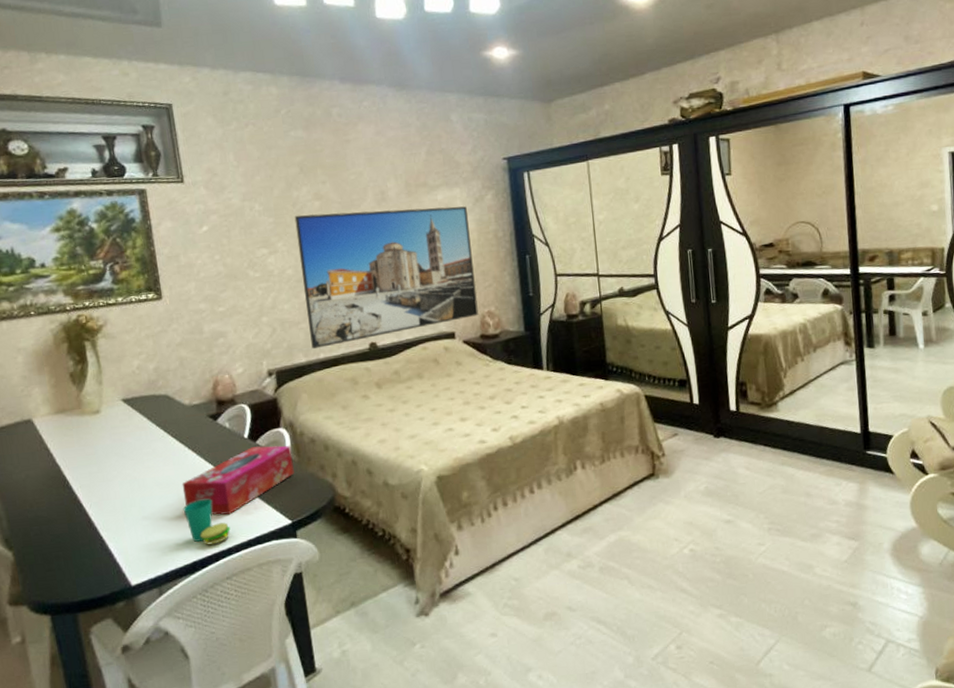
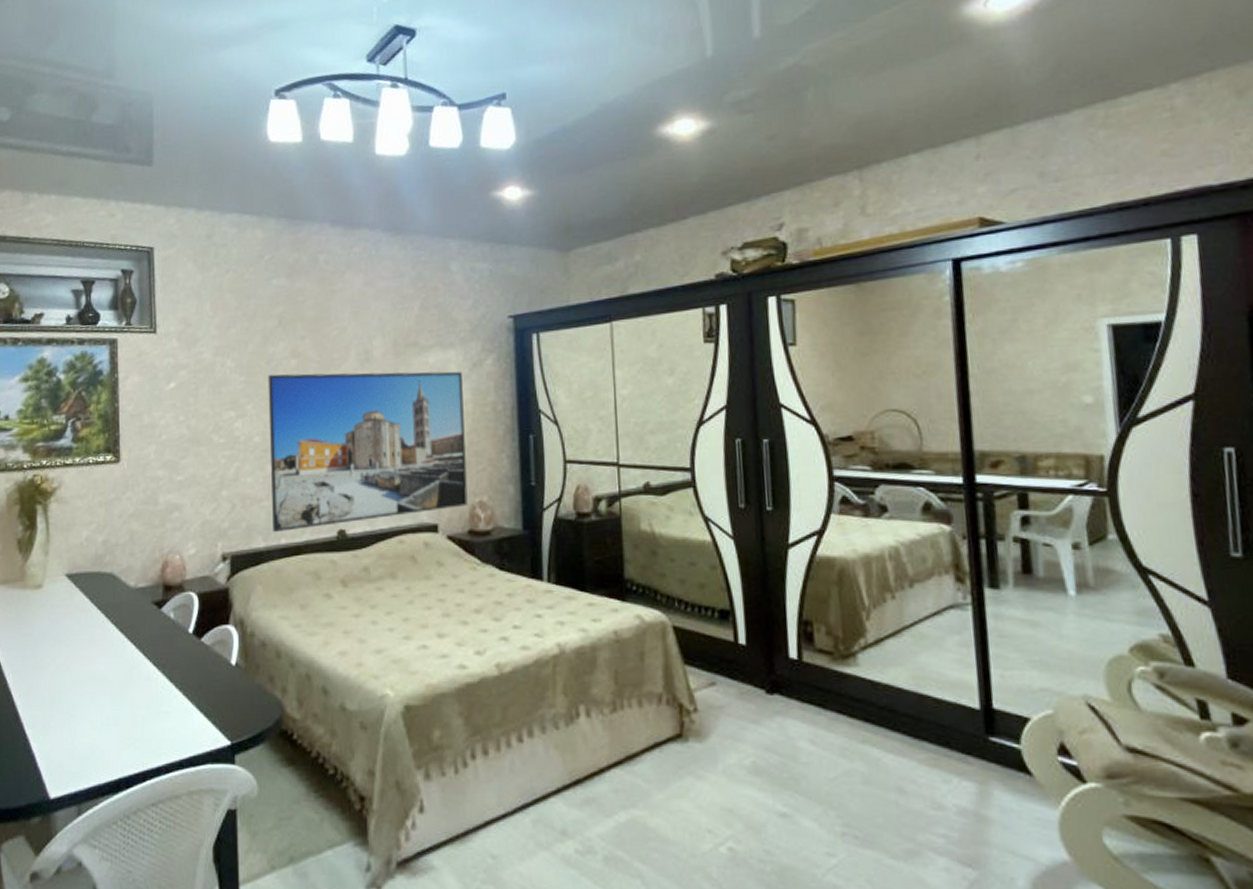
tissue box: present [182,445,294,516] -> none [116,645,240,726]
cup: present [183,498,231,545] -> none [114,702,163,760]

